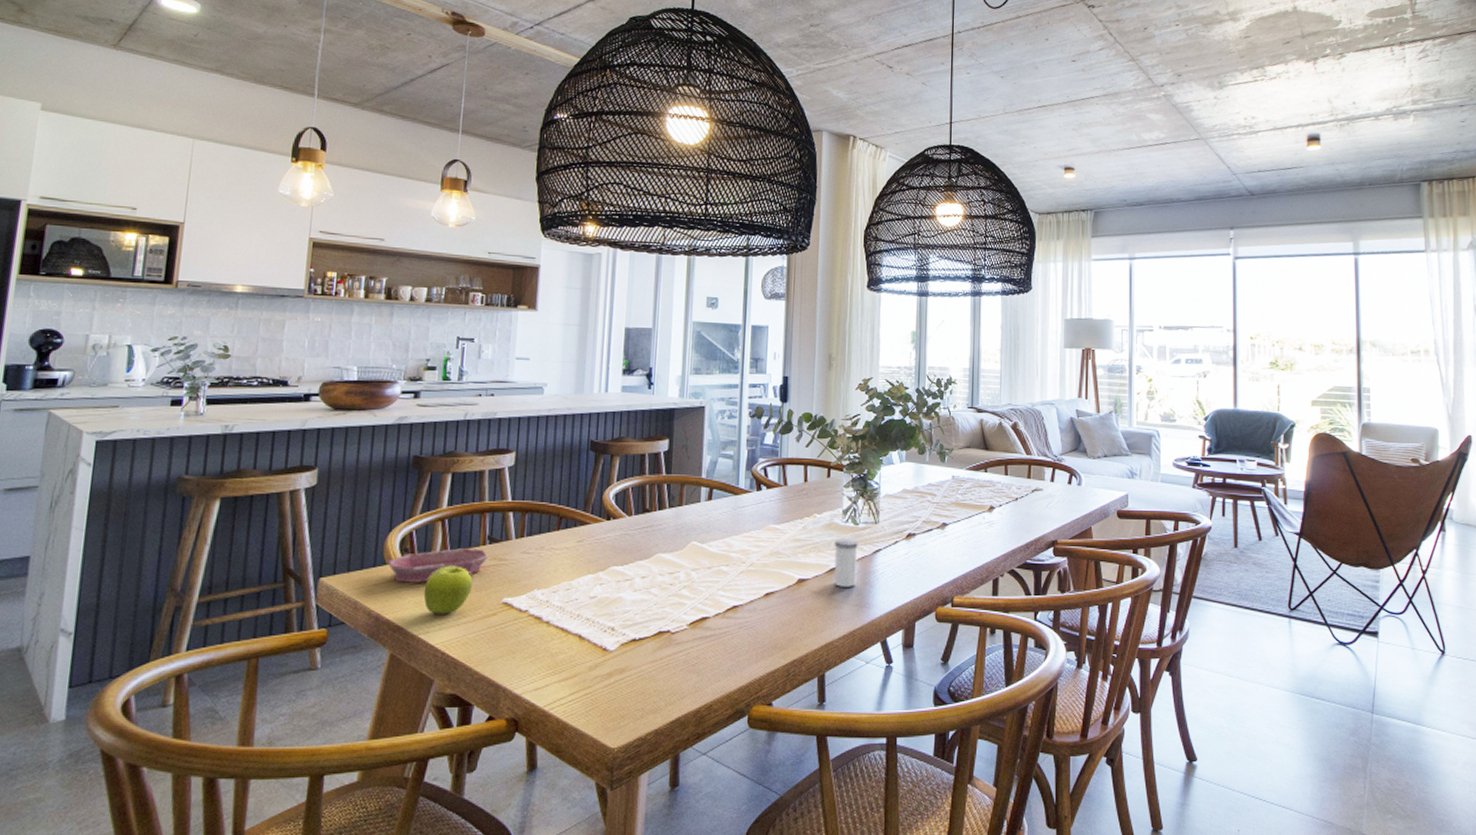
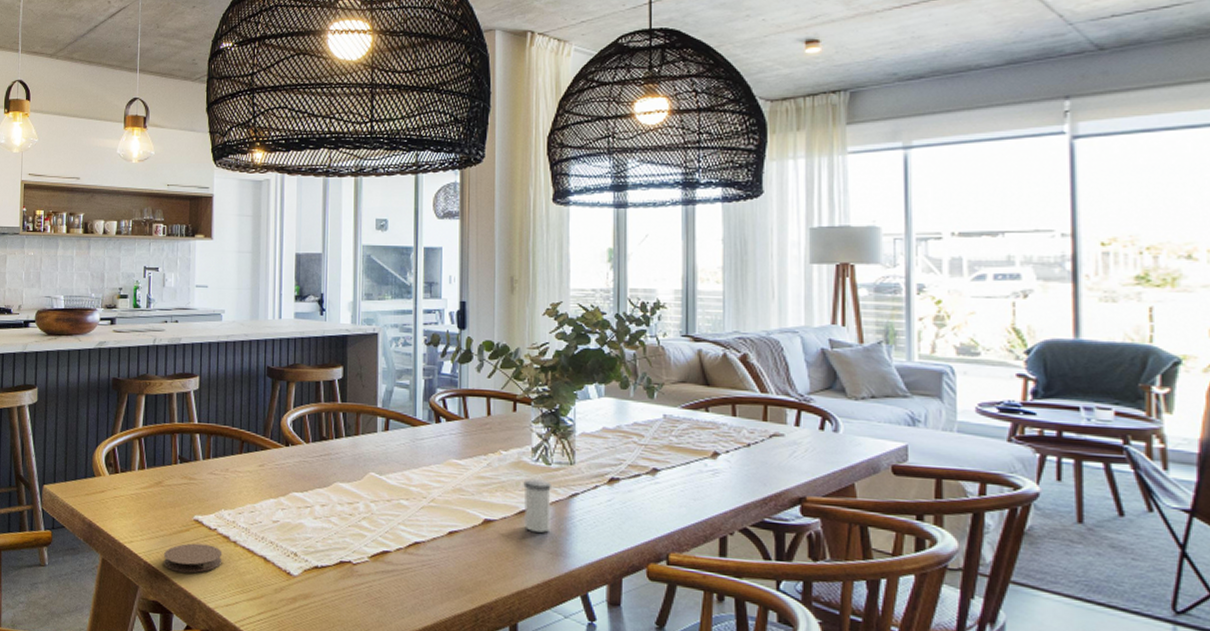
bowl: present [387,548,488,583] -> none [95,466,179,496]
fruit: present [423,566,473,614] -> none [126,481,167,526]
coaster: none [465,627,533,660] -> present [164,543,223,573]

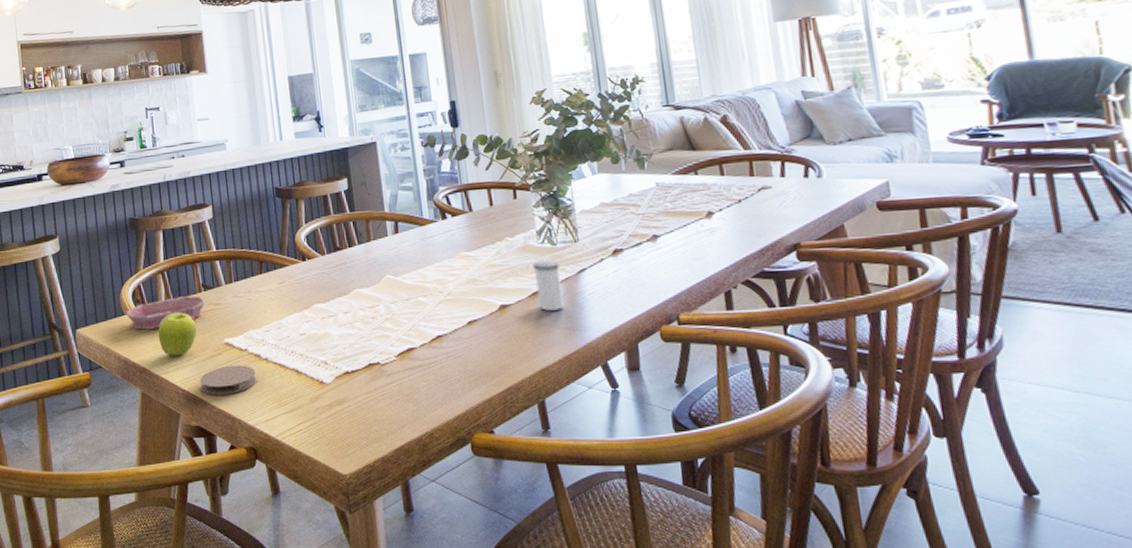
bowl: none [95,466,179,496] -> present [125,296,205,330]
fruit: none [126,481,167,526] -> present [157,312,197,356]

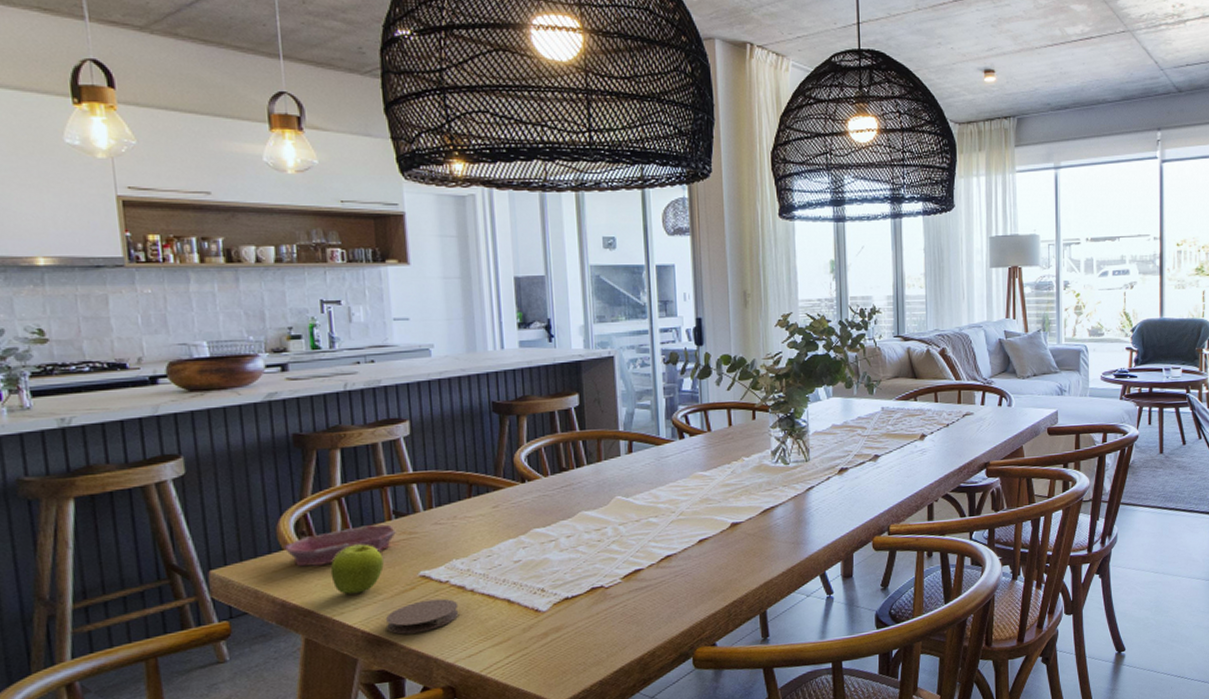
salt shaker: present [532,260,564,311] -> none [765,478,792,527]

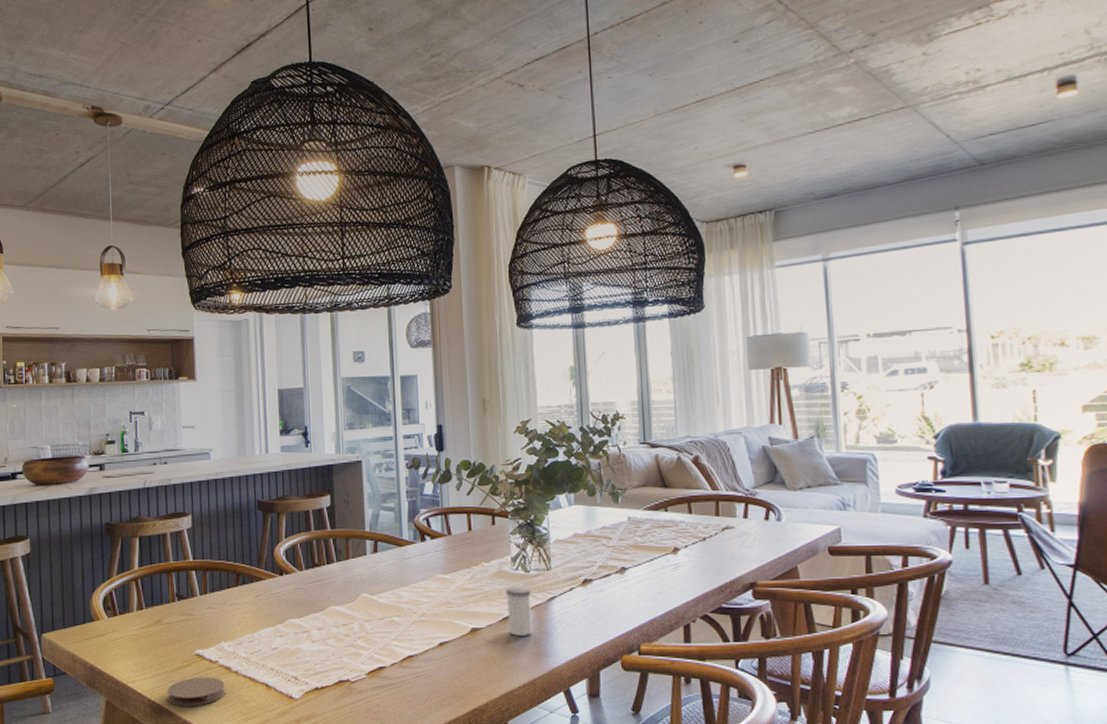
bowl: present [283,524,396,567] -> none [94,605,178,637]
fruit: present [330,544,384,595] -> none [127,621,167,665]
salt shaker: none [765,478,792,527] -> present [505,587,533,636]

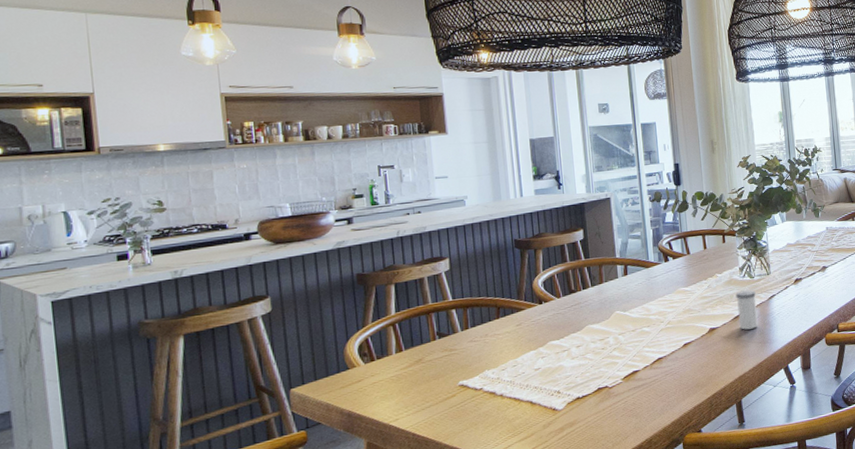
coaster: present [168,677,225,706] -> none [432,403,491,435]

